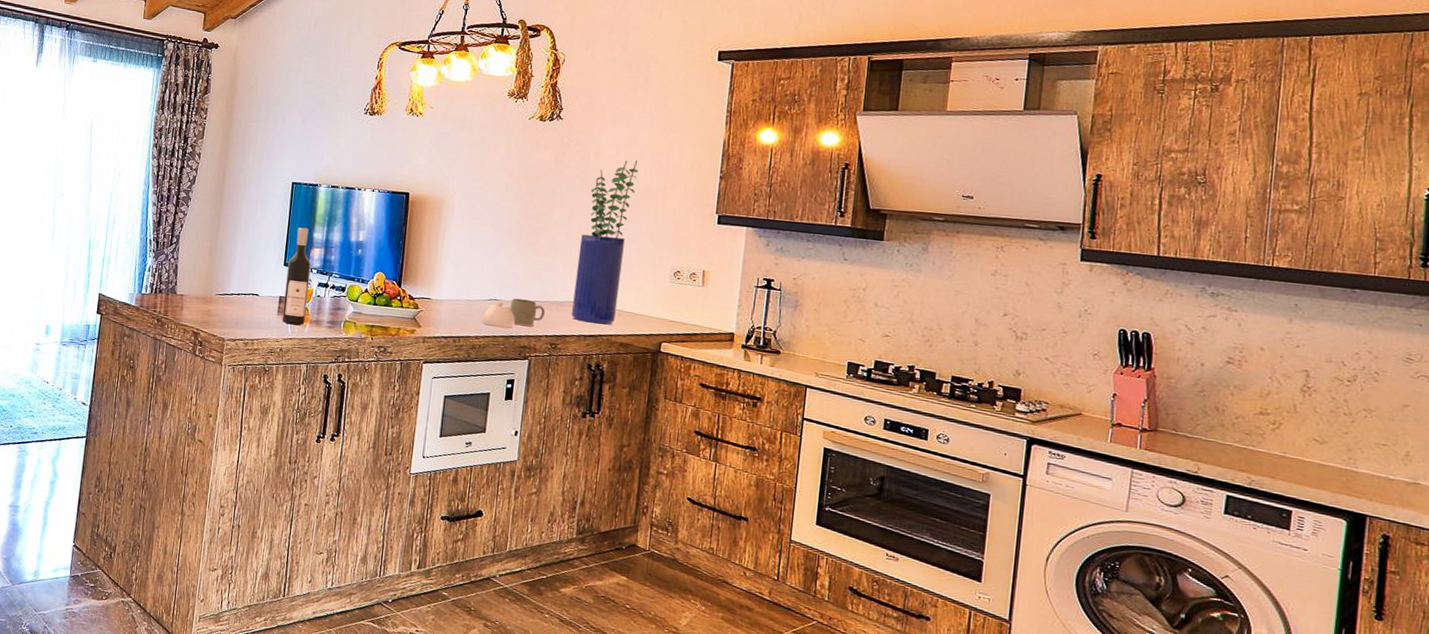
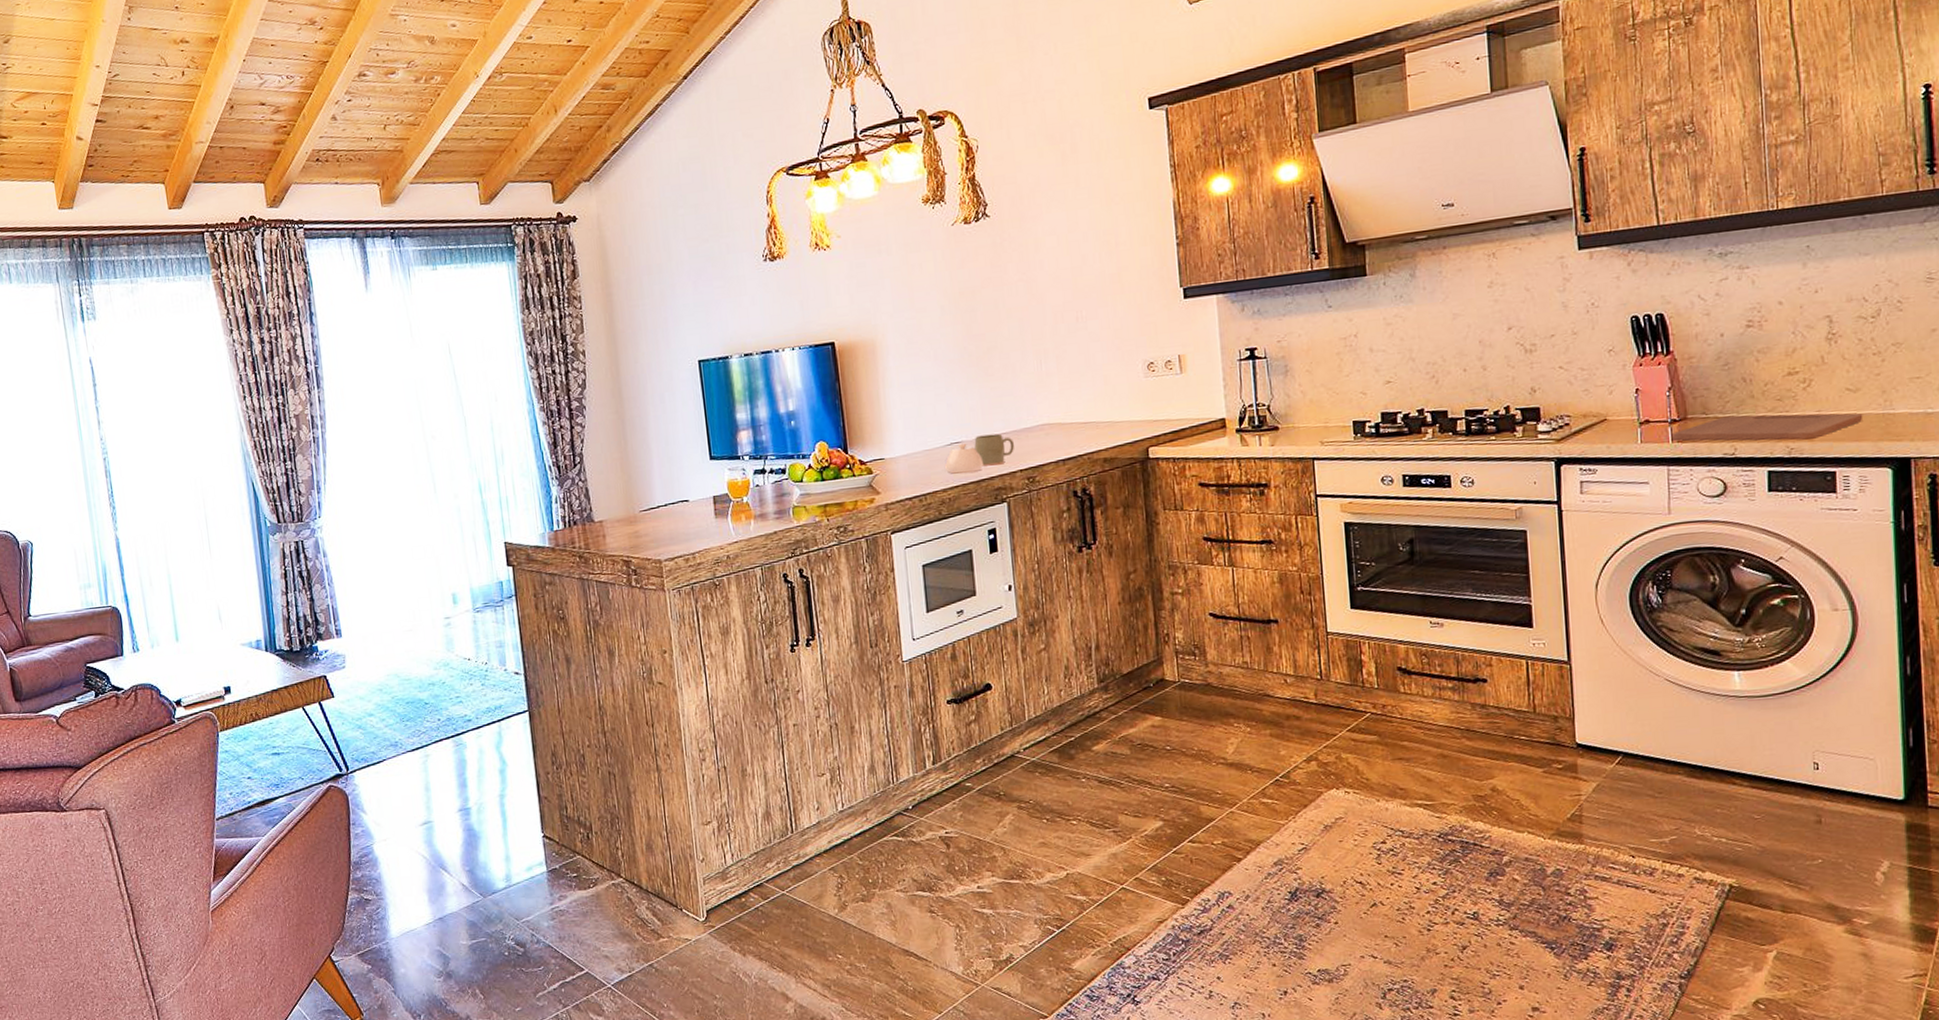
bottle: present [282,227,312,326] -> none [714,409,748,526]
vase: present [571,160,639,325] -> none [1036,246,1093,445]
cutting board: none [1141,436,1326,477] -> present [1672,412,1863,442]

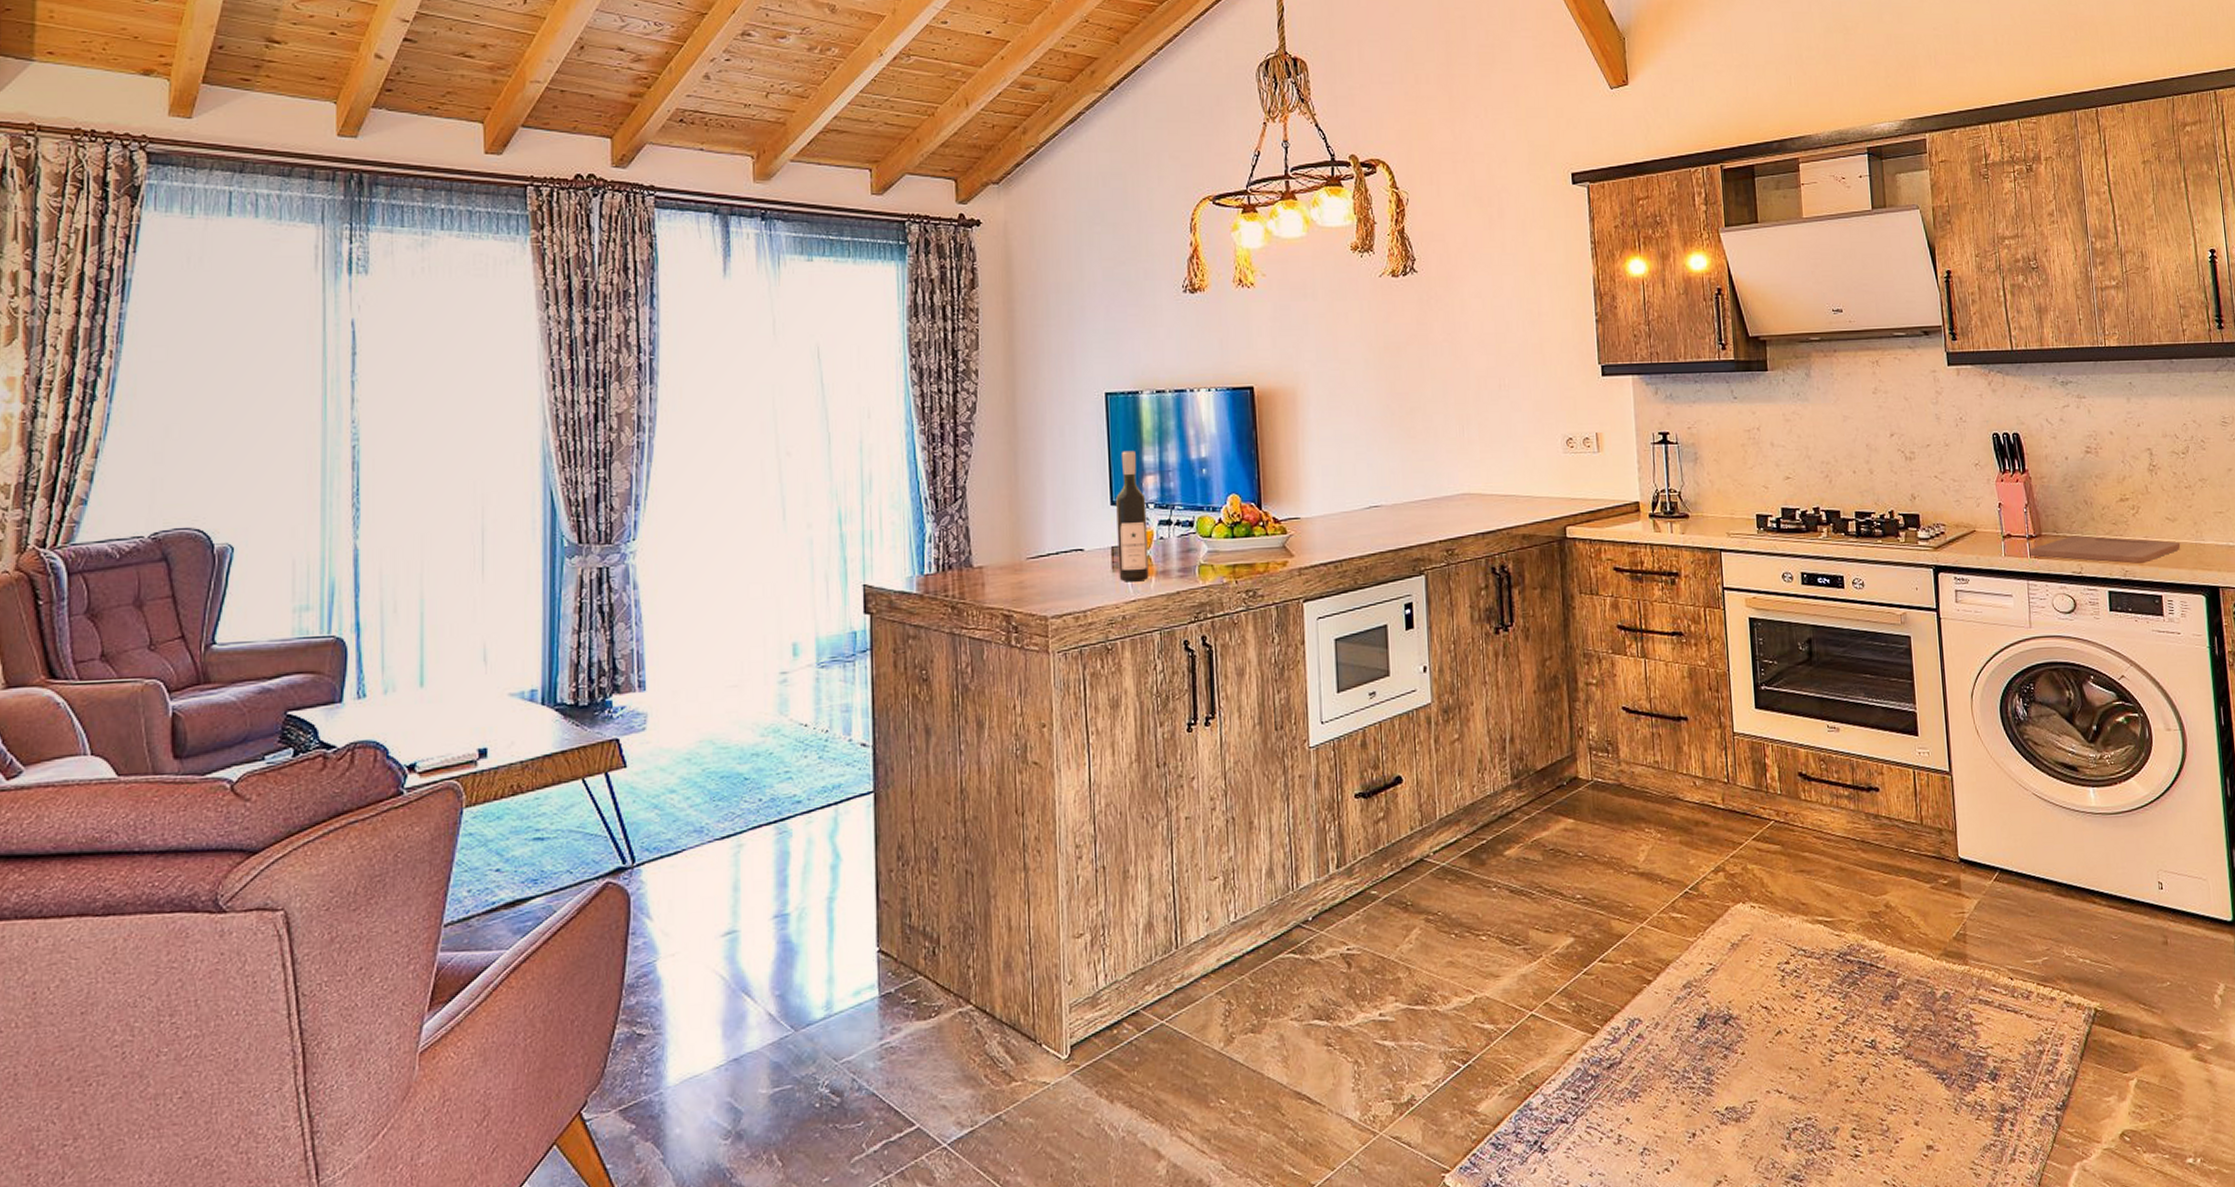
bottle: none [714,409,748,526] -> present [1116,450,1149,582]
sugar bowl: present [944,443,984,474] -> none [1362,507,1403,541]
mug: present [974,433,1014,467] -> none [1393,500,1434,534]

